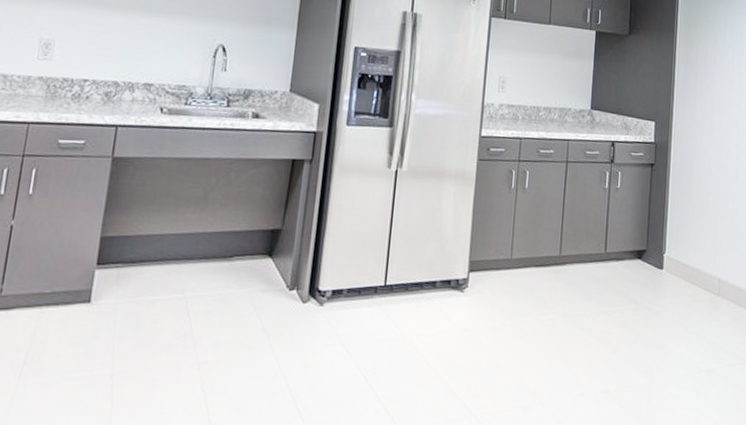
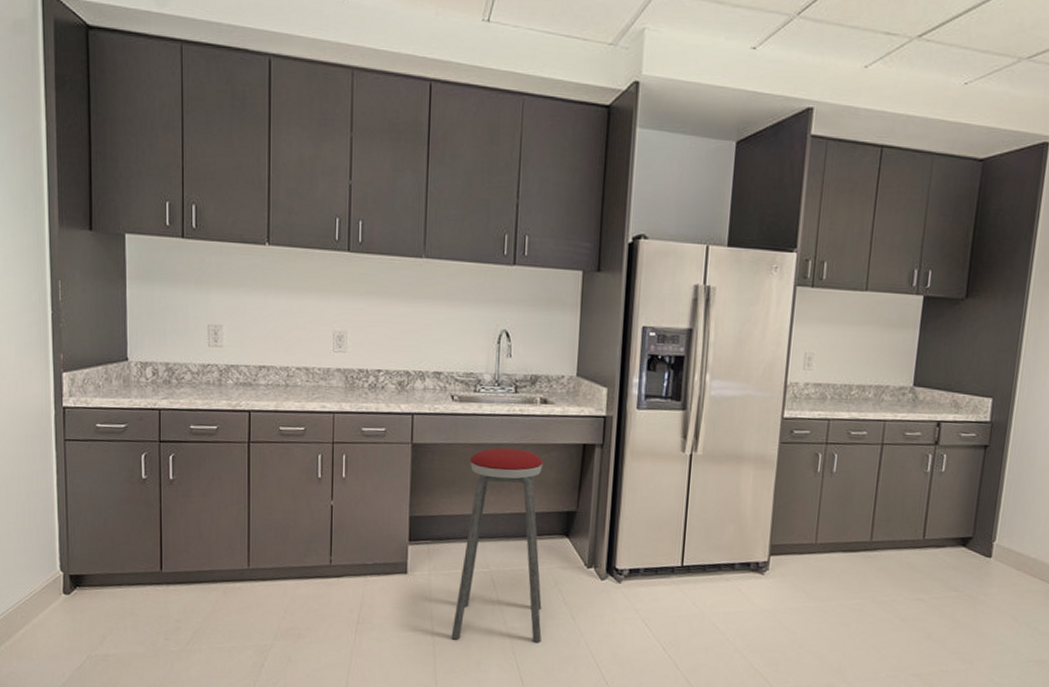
music stool: none [133,162,252,379] -> present [451,448,544,642]

